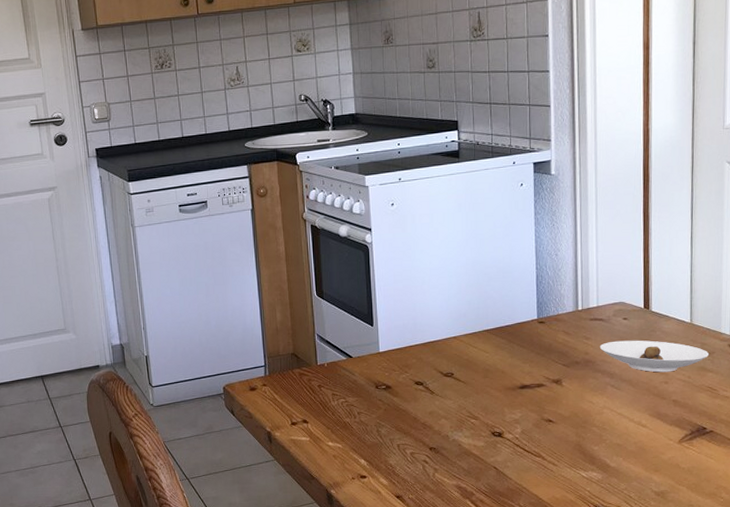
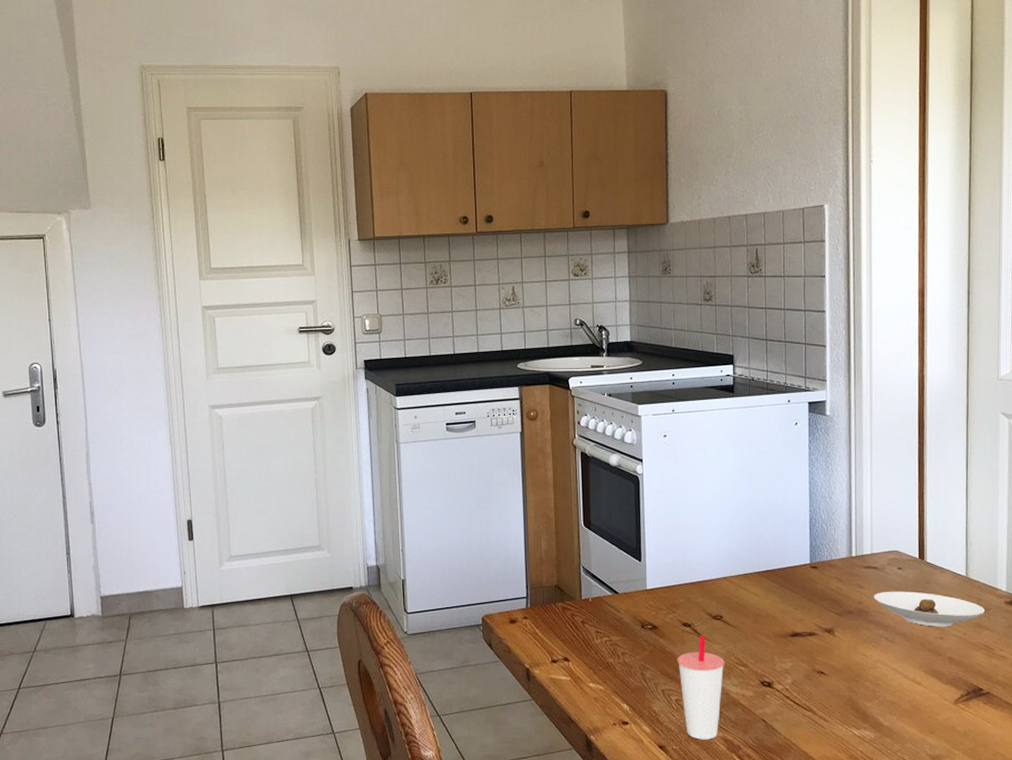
cup: none [410,392,457,489] -> present [677,635,725,740]

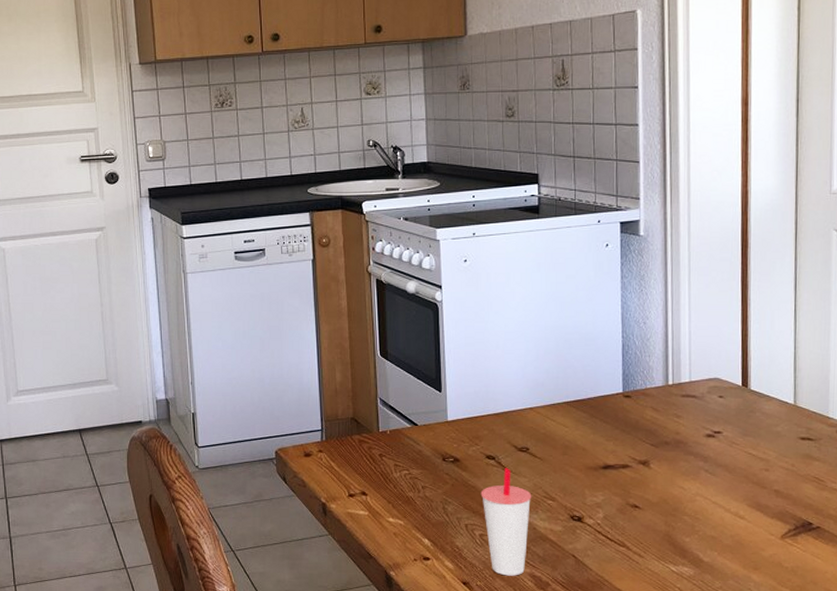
saucer: present [873,591,986,627] -> none [692,420,816,458]

